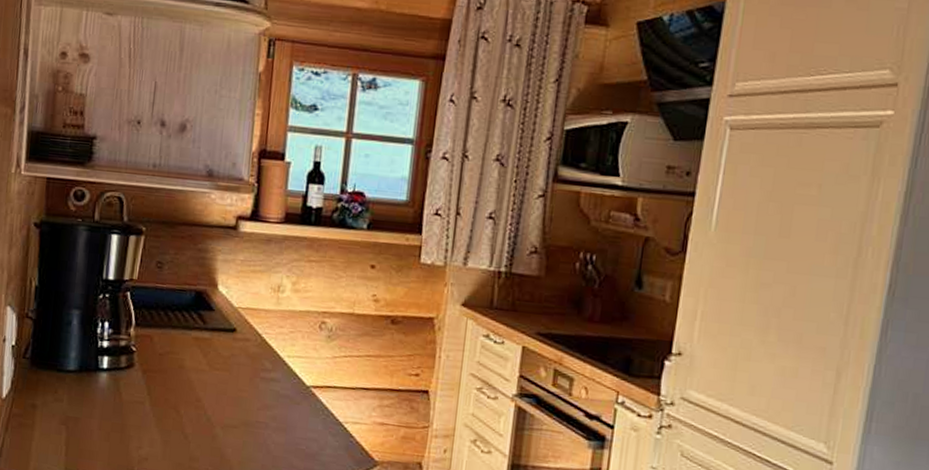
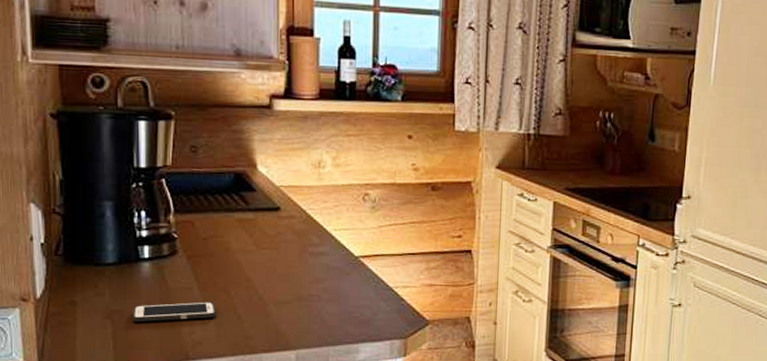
cell phone: none [86,414,165,435] -> present [133,301,216,322]

